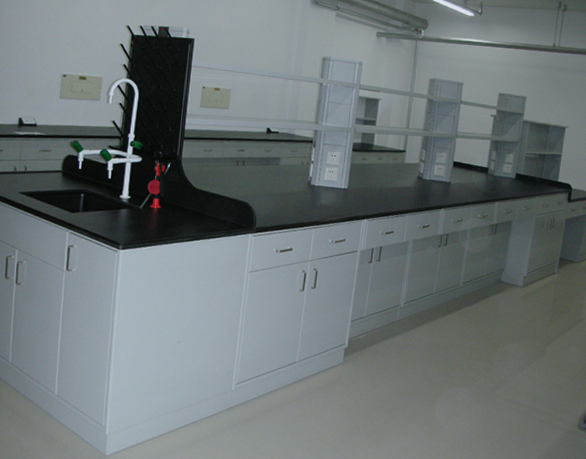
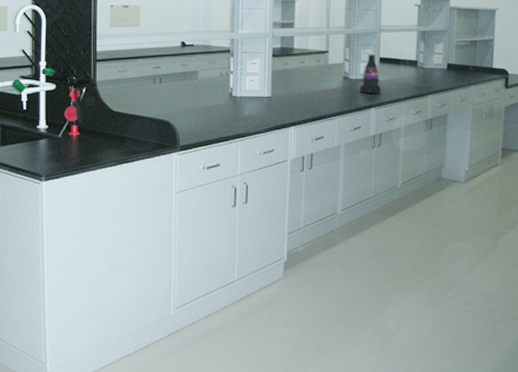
beverage bottle: none [431,155,452,196] -> present [359,52,381,94]

